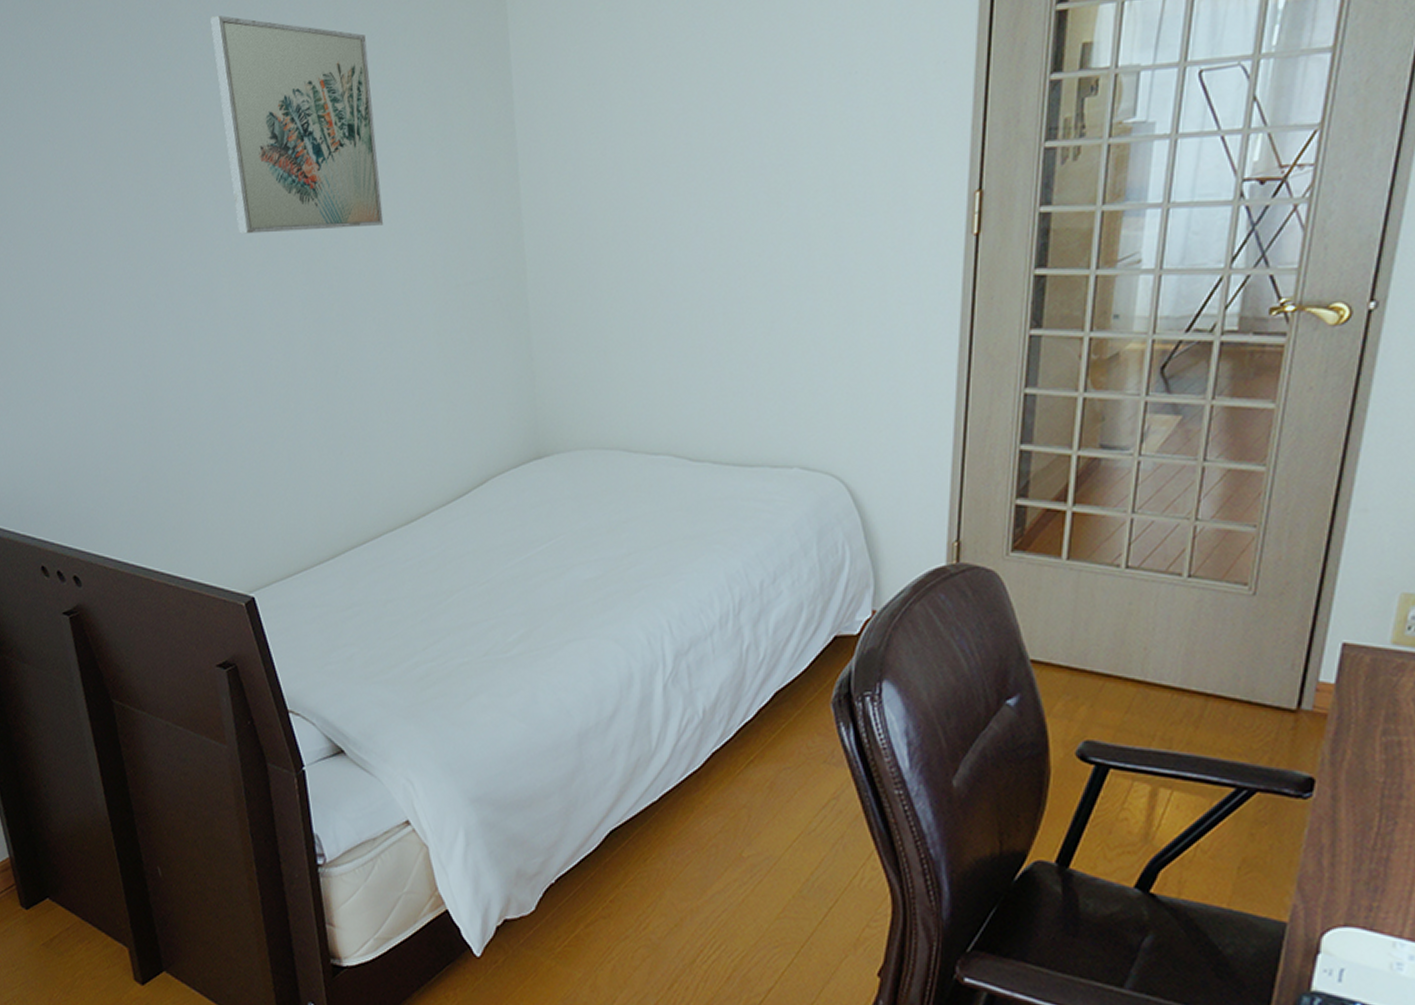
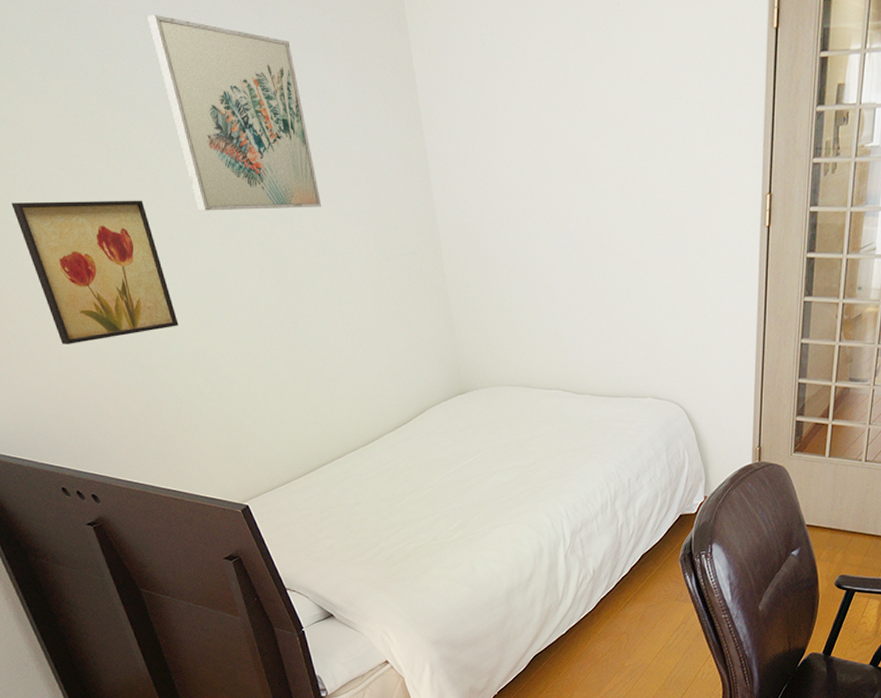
wall art: none [37,223,200,392] -> present [11,200,179,344]

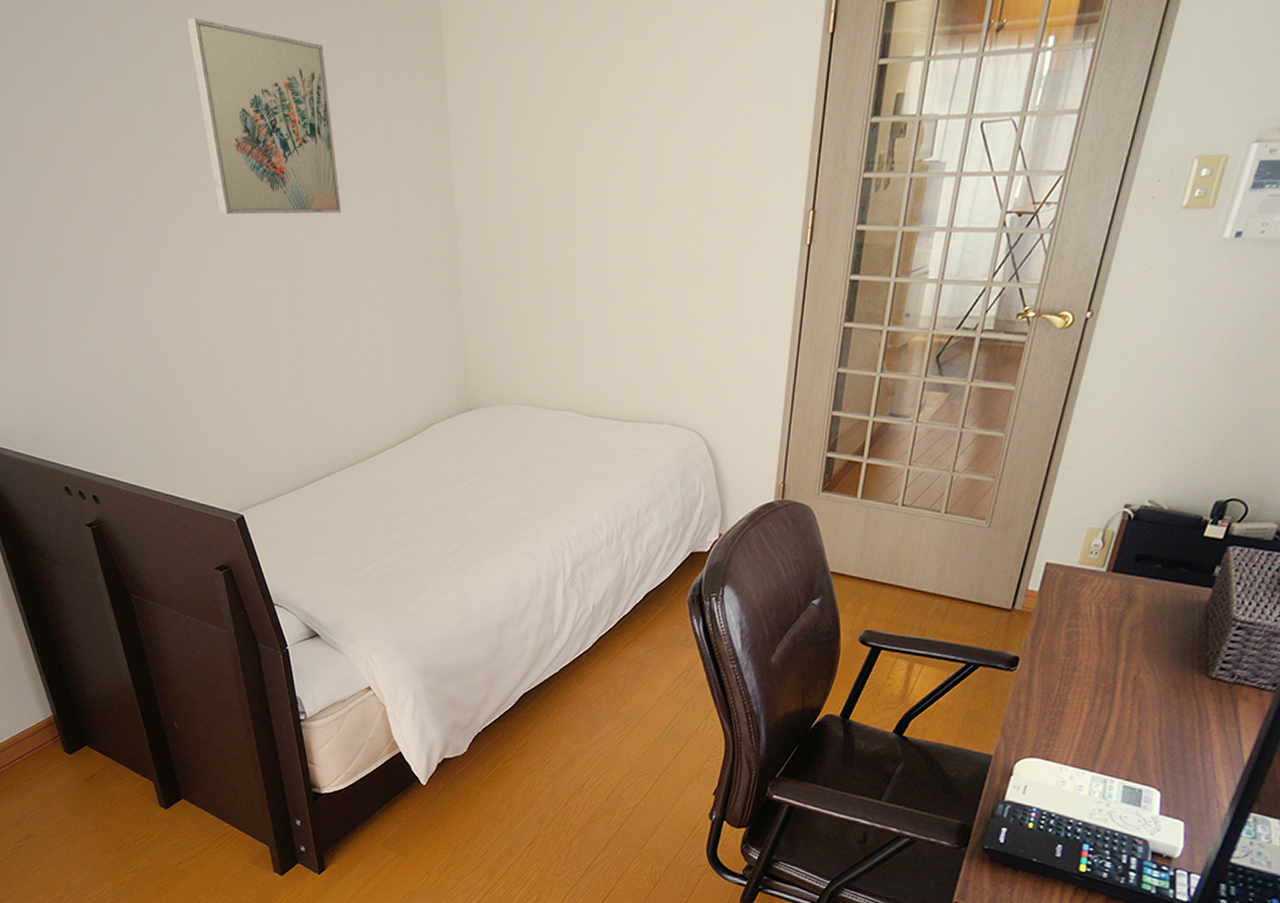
wall art: present [11,200,179,344] -> none [43,201,191,344]

